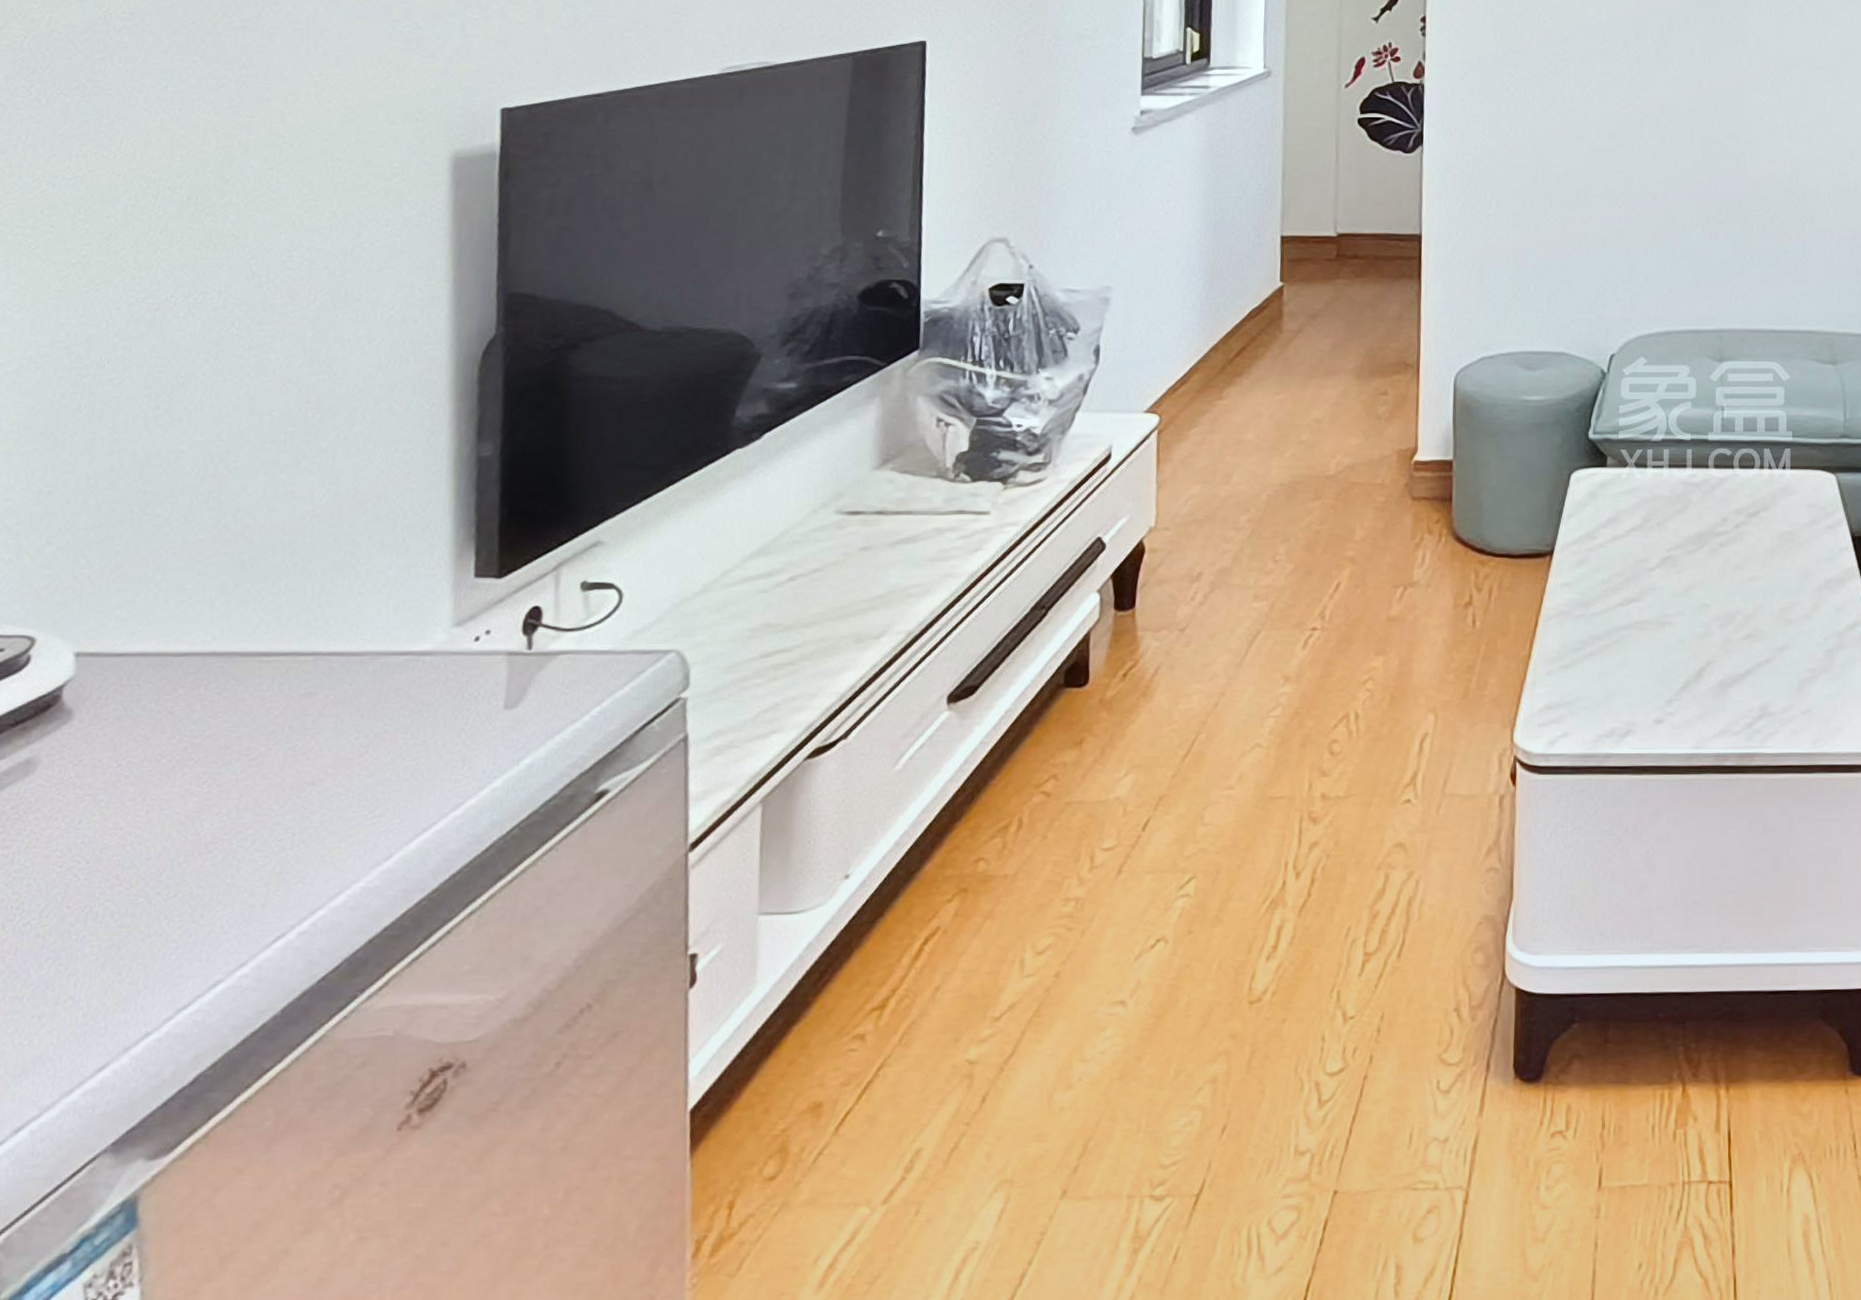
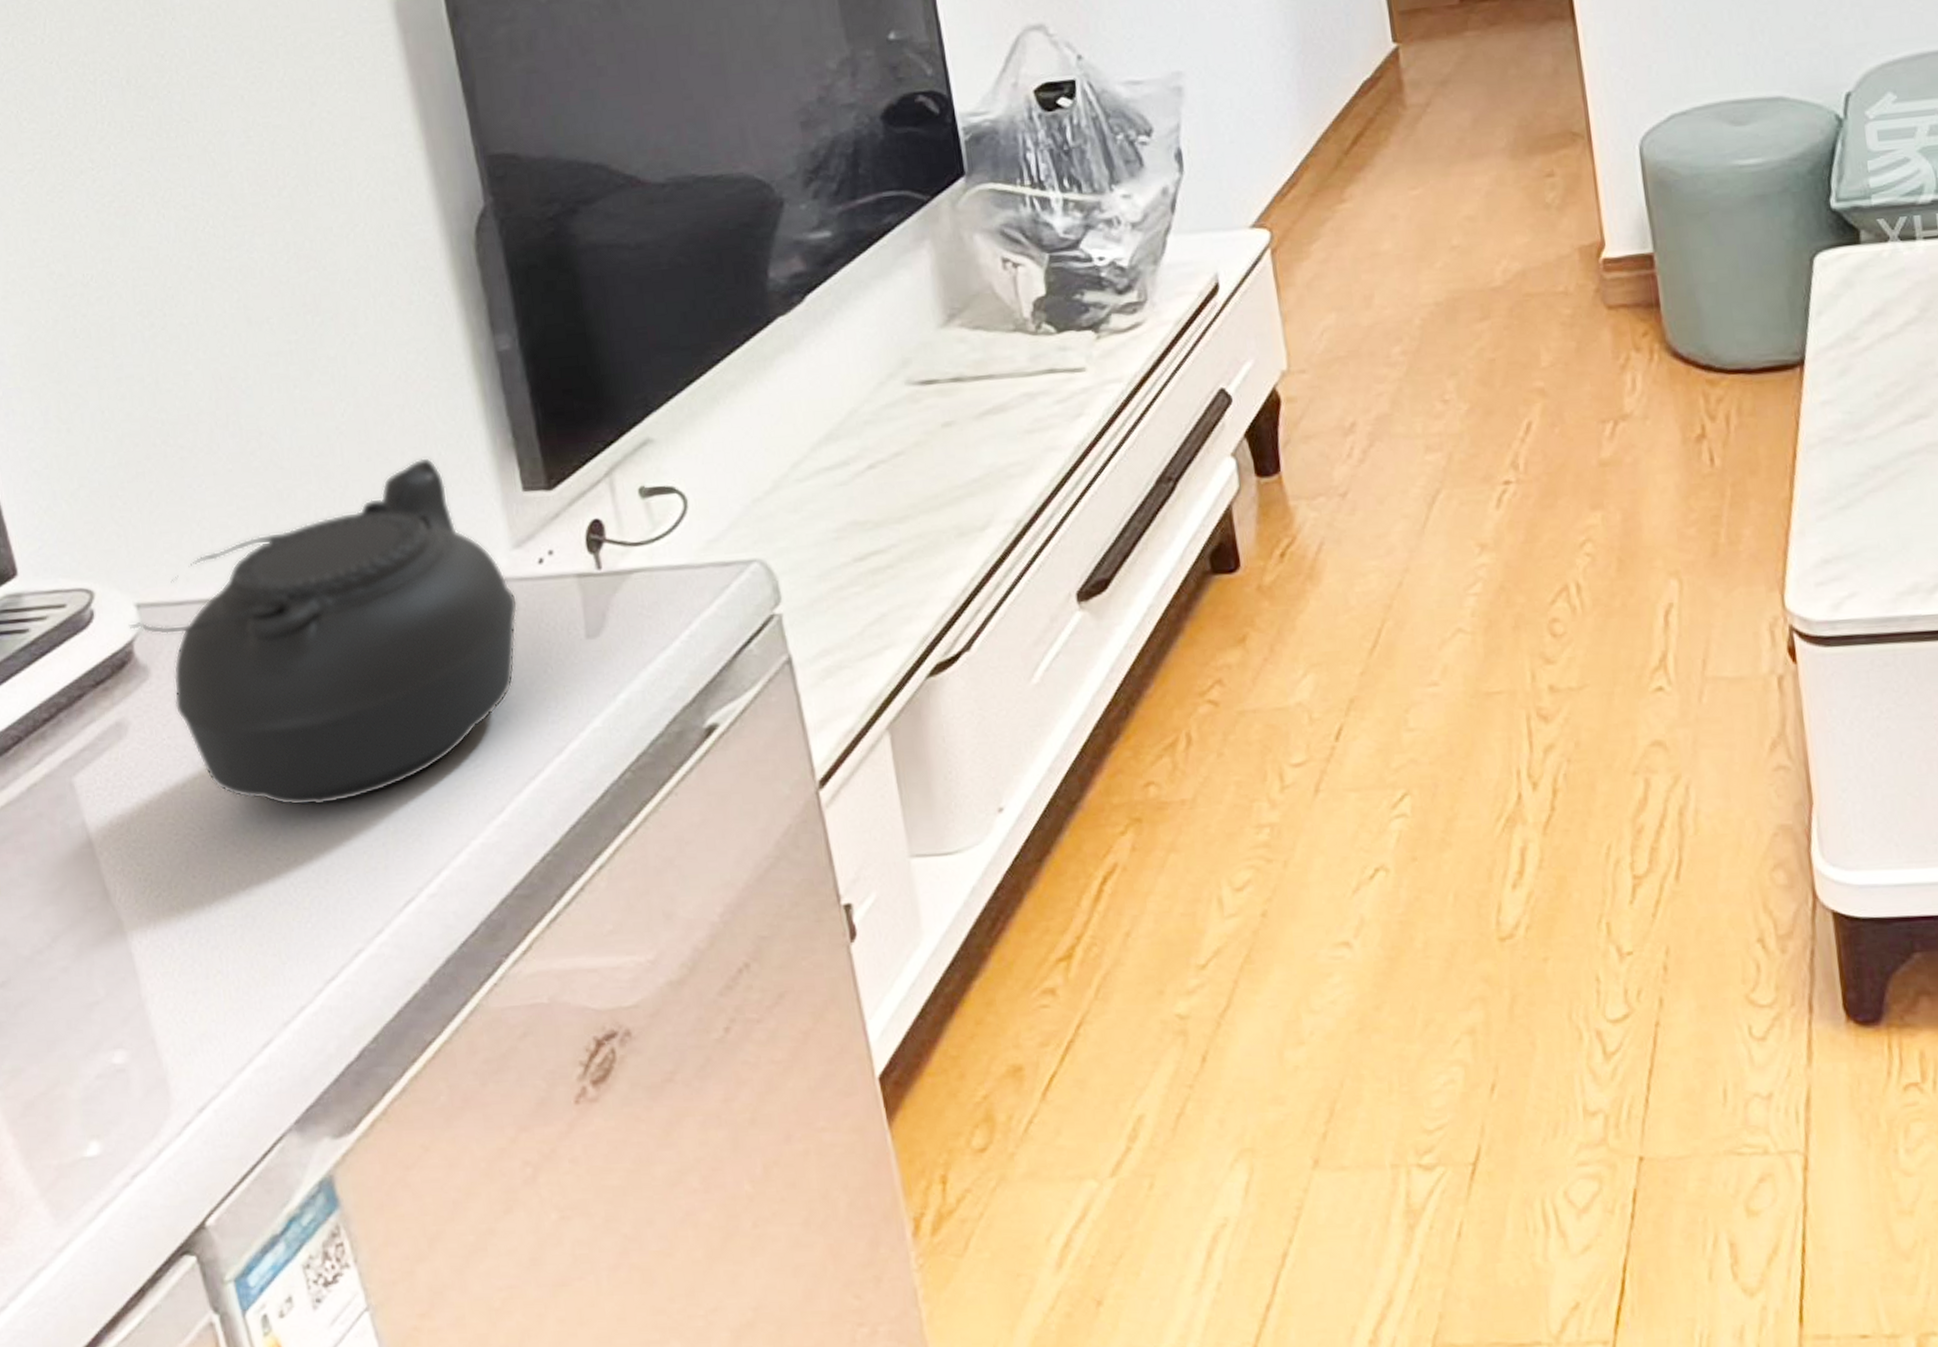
teapot: none [63,541,448,846] -> present [128,457,518,807]

